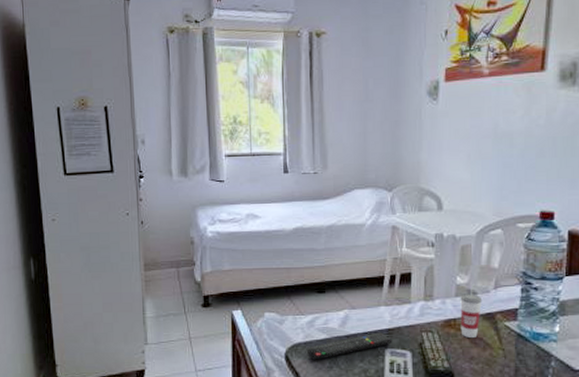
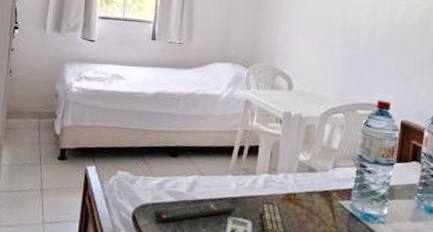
cup: present [460,283,483,337] -> none [299,161,321,213]

